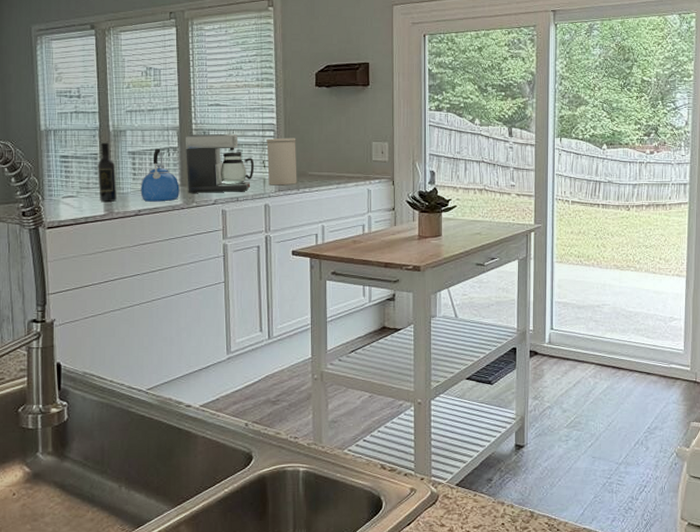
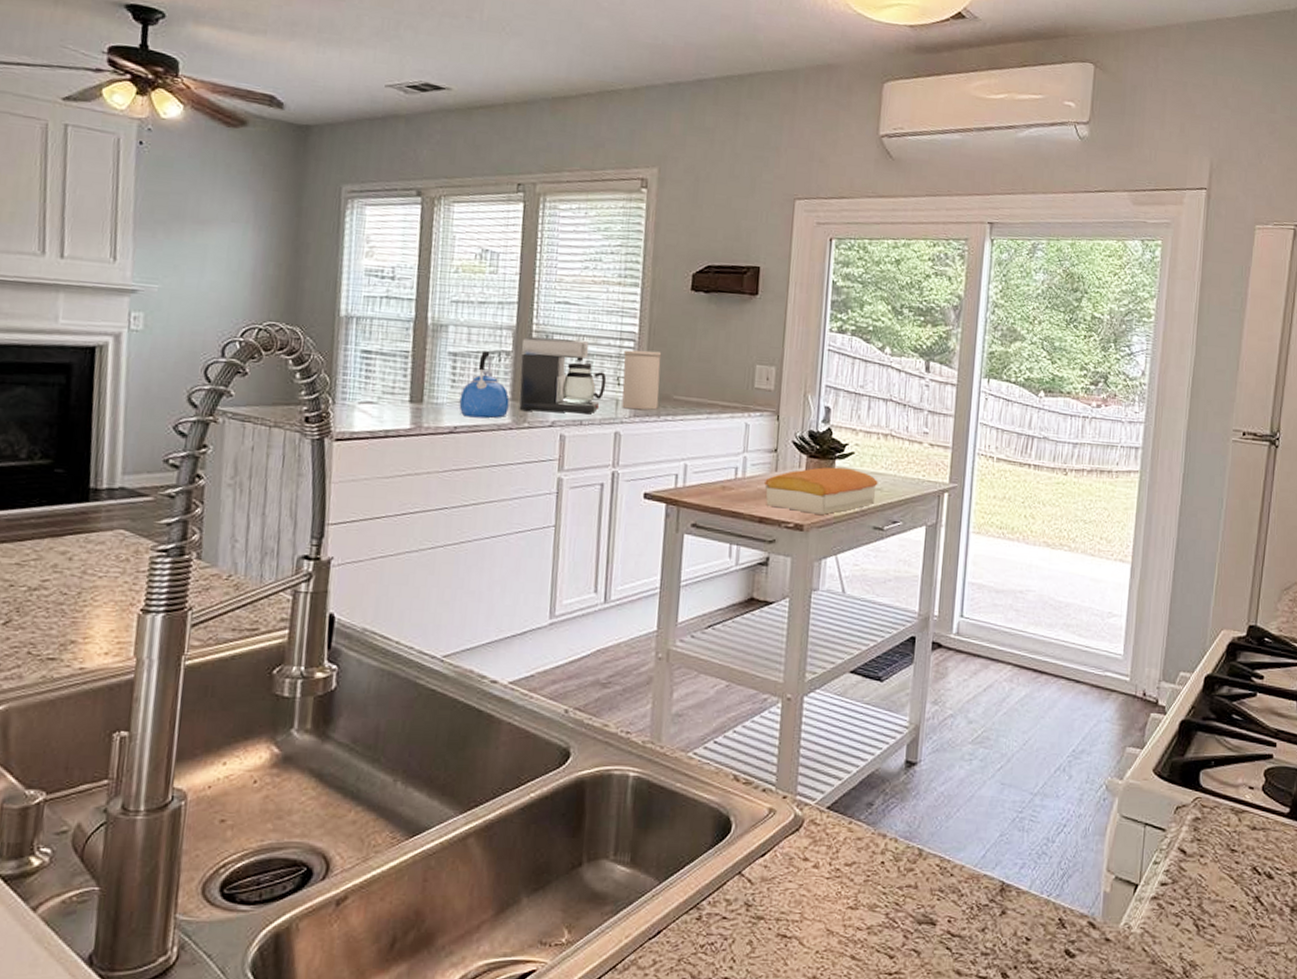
wine bottle: present [98,142,117,202] -> none [406,337,431,413]
bread loaf: none [387,218,477,258] -> present [764,467,878,516]

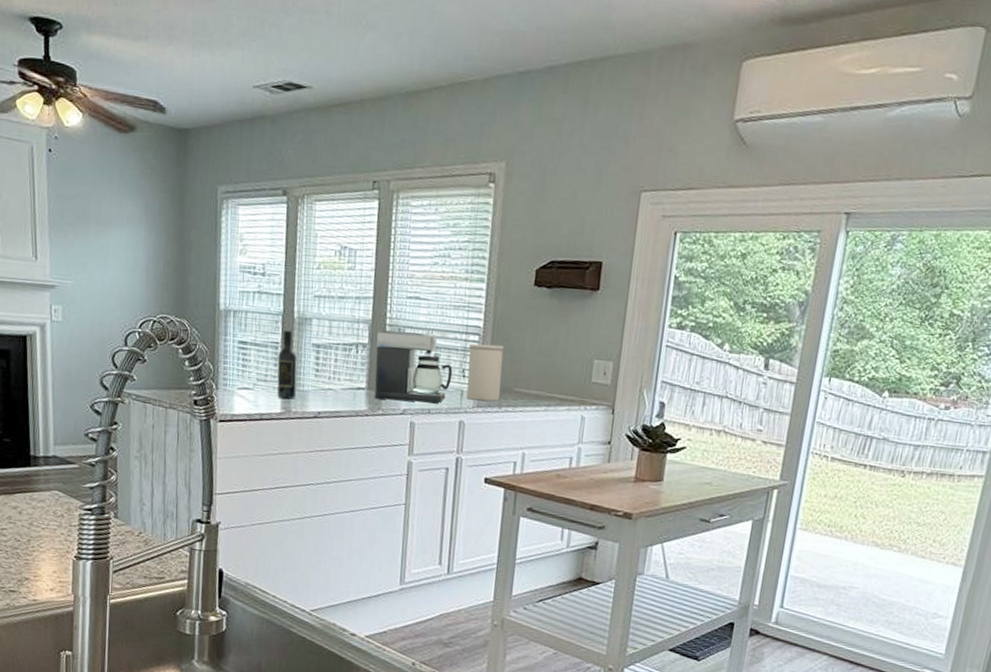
wine bottle: none [406,337,431,413] -> present [277,330,297,399]
kettle: present [459,351,510,418] -> none [322,343,366,405]
bread loaf: present [764,467,878,516] -> none [597,460,708,506]

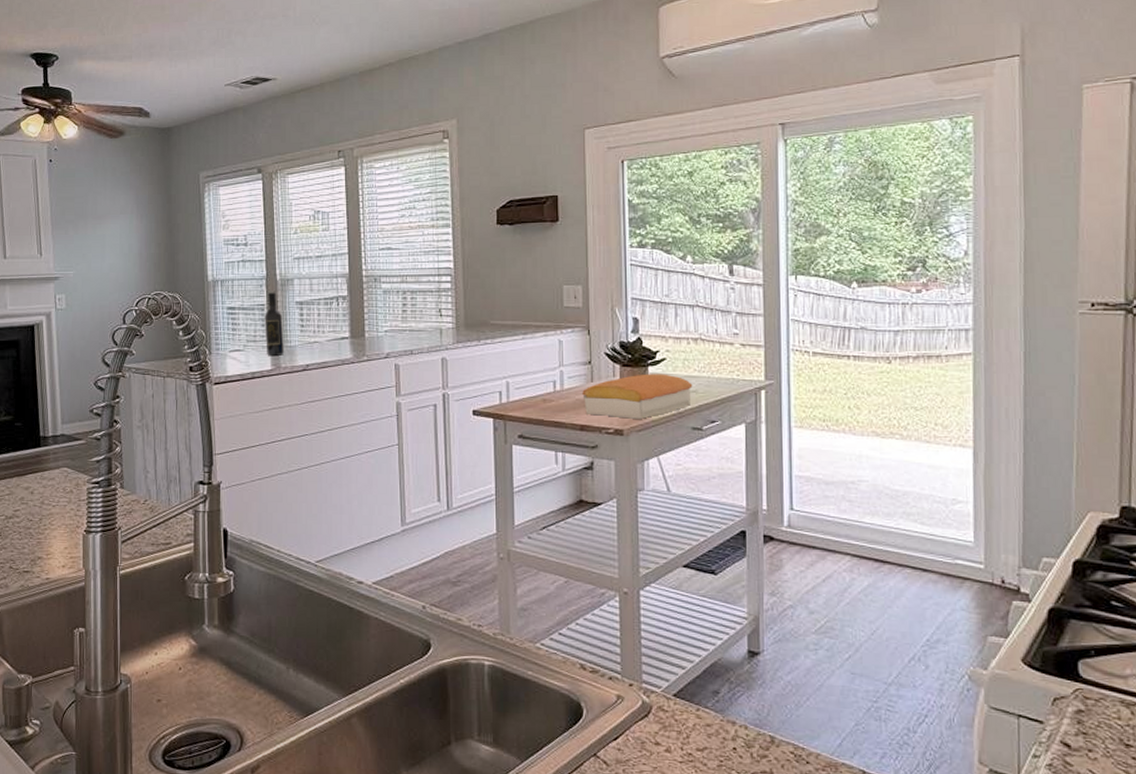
coffee maker: present [374,330,453,404] -> none [354,279,430,347]
canister: present [466,343,505,401] -> none [443,283,478,337]
bread loaf: none [597,460,708,506] -> present [582,374,693,420]

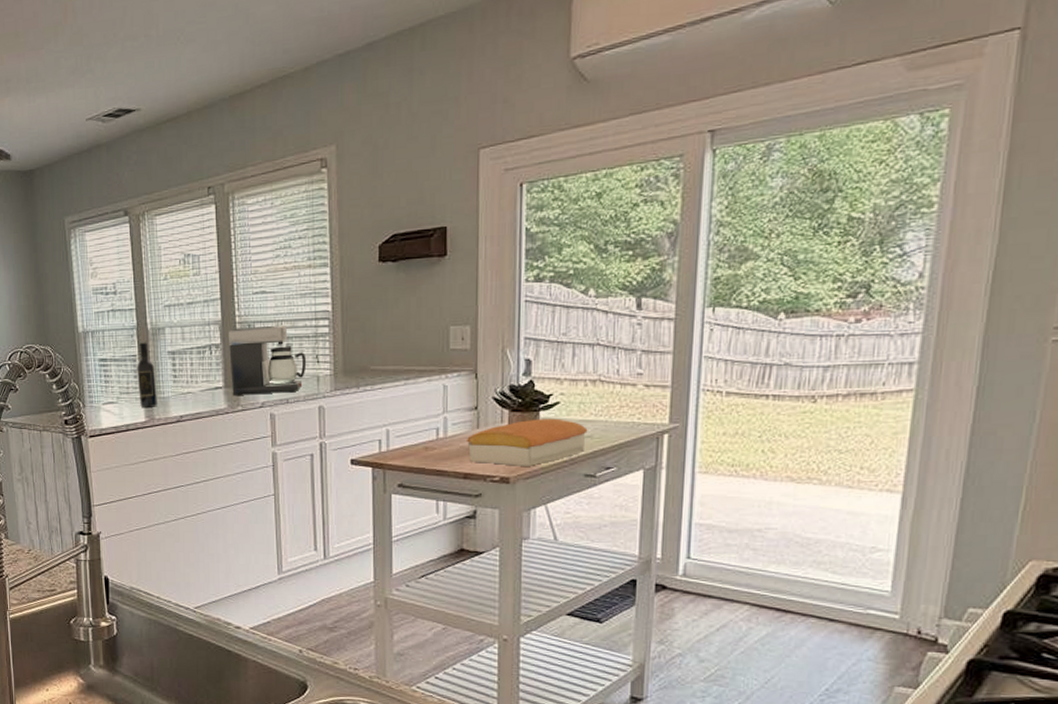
coffee maker: none [354,279,430,347] -> present [228,325,307,396]

